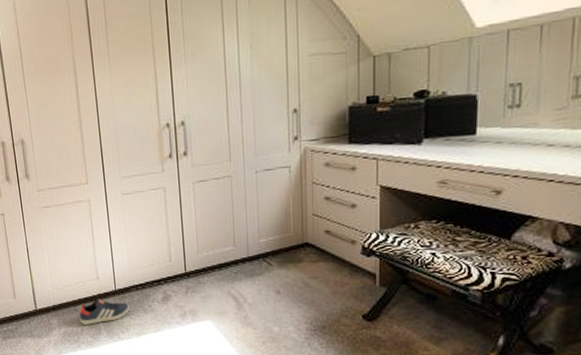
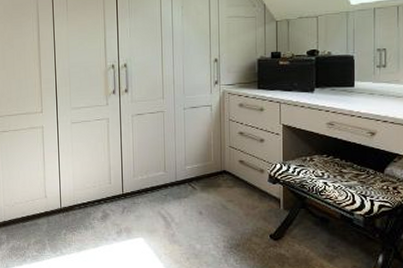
sneaker: present [79,297,130,325] -> none [26,215,72,240]

